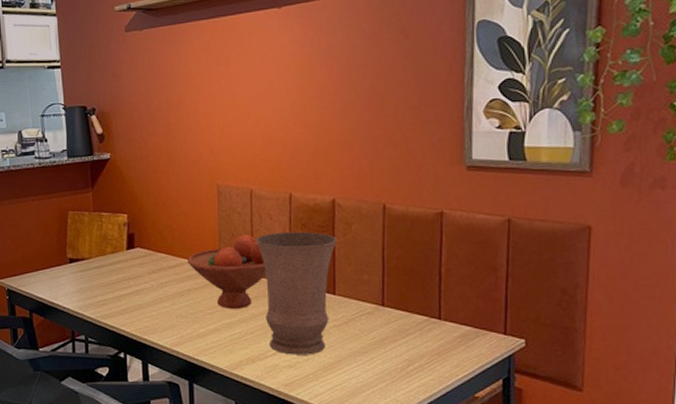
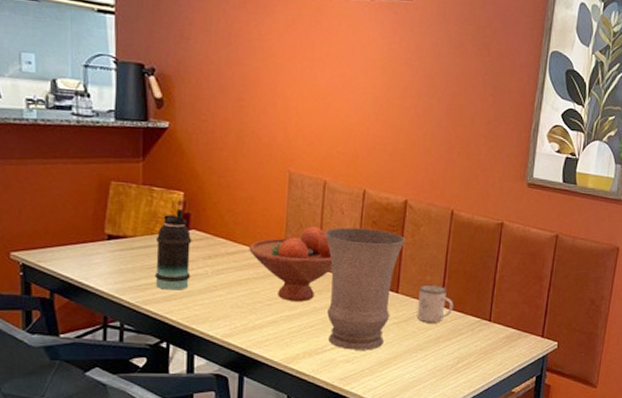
bottle: none [108,229,139,305] -> present [155,208,192,290]
mug: none [357,283,397,323] -> present [416,284,454,322]

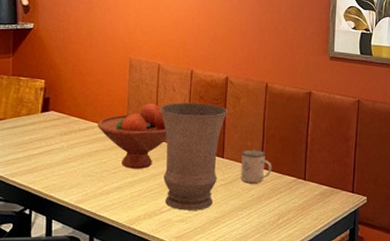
bottle: present [155,208,192,290] -> none [21,94,51,163]

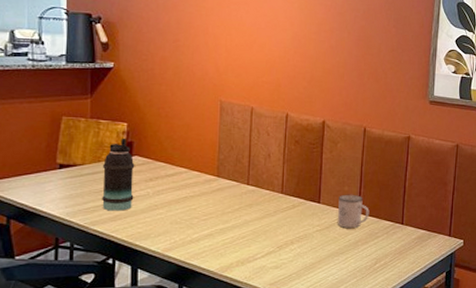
bottle: none [21,94,51,163] -> present [102,138,135,211]
fruit bowl: present [97,104,167,169] -> none [186,148,261,215]
vase: present [160,103,229,211] -> none [253,147,325,257]

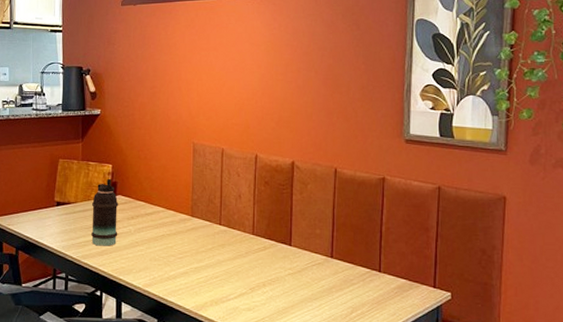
mug: present [337,194,370,228] -> none [309,237,343,273]

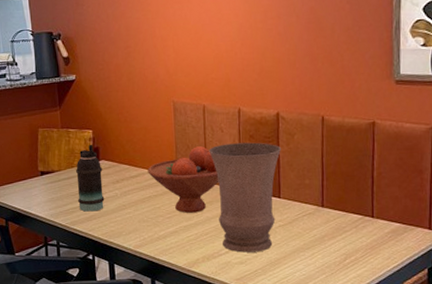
fruit bowl: none [163,189,233,255] -> present [148,146,219,213]
vase: none [224,188,295,300] -> present [209,142,282,253]

